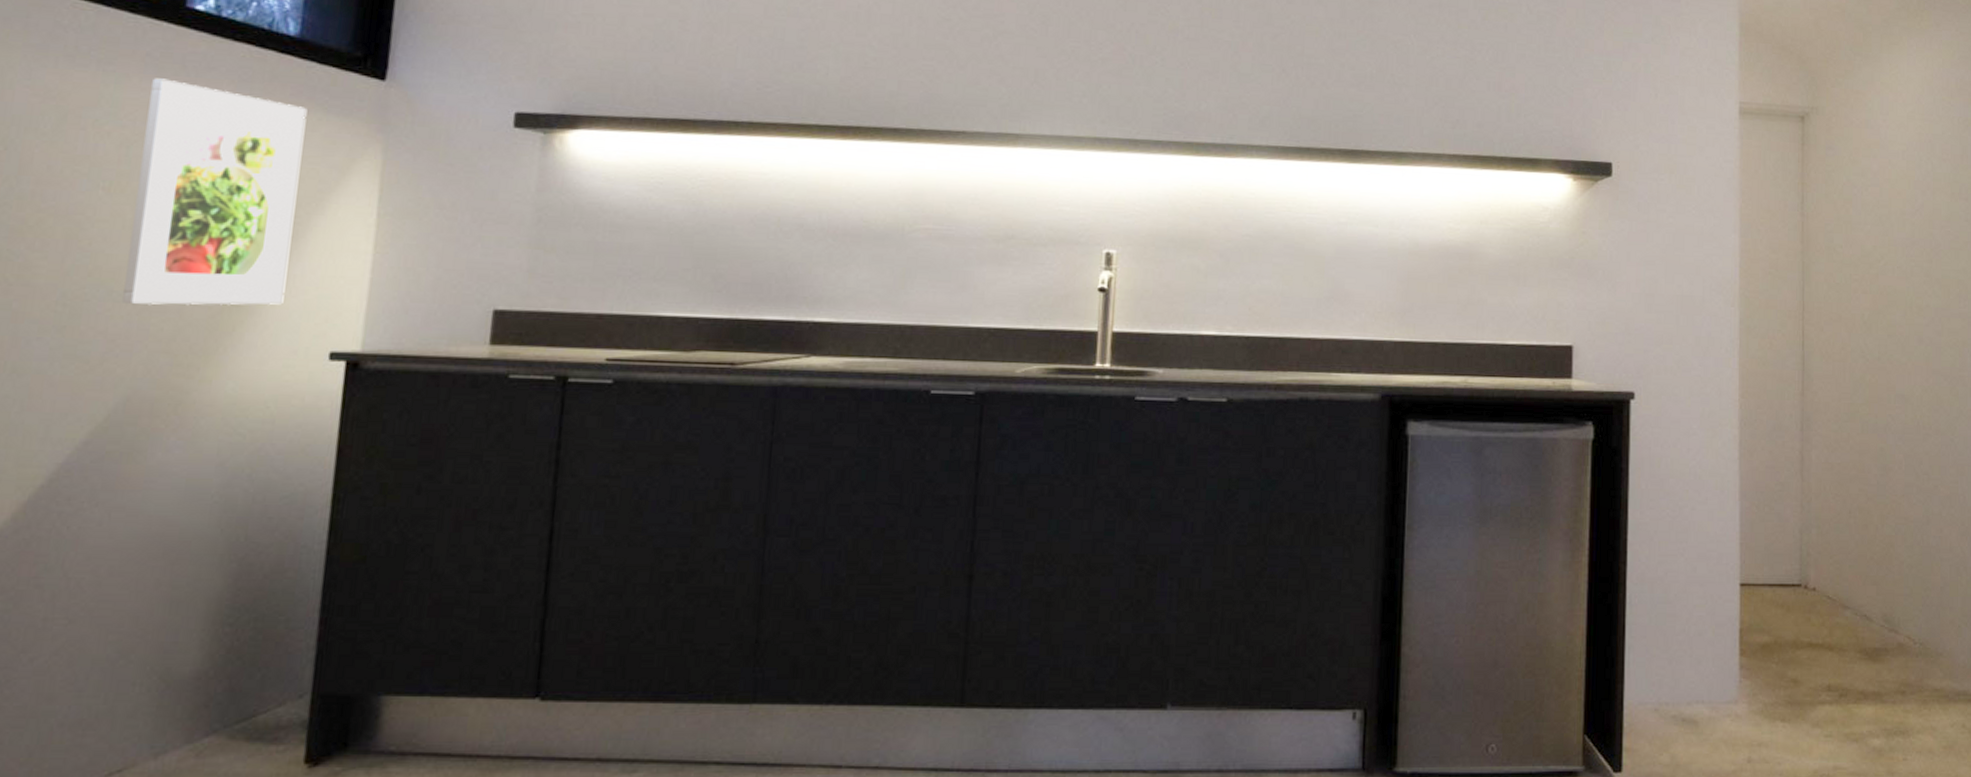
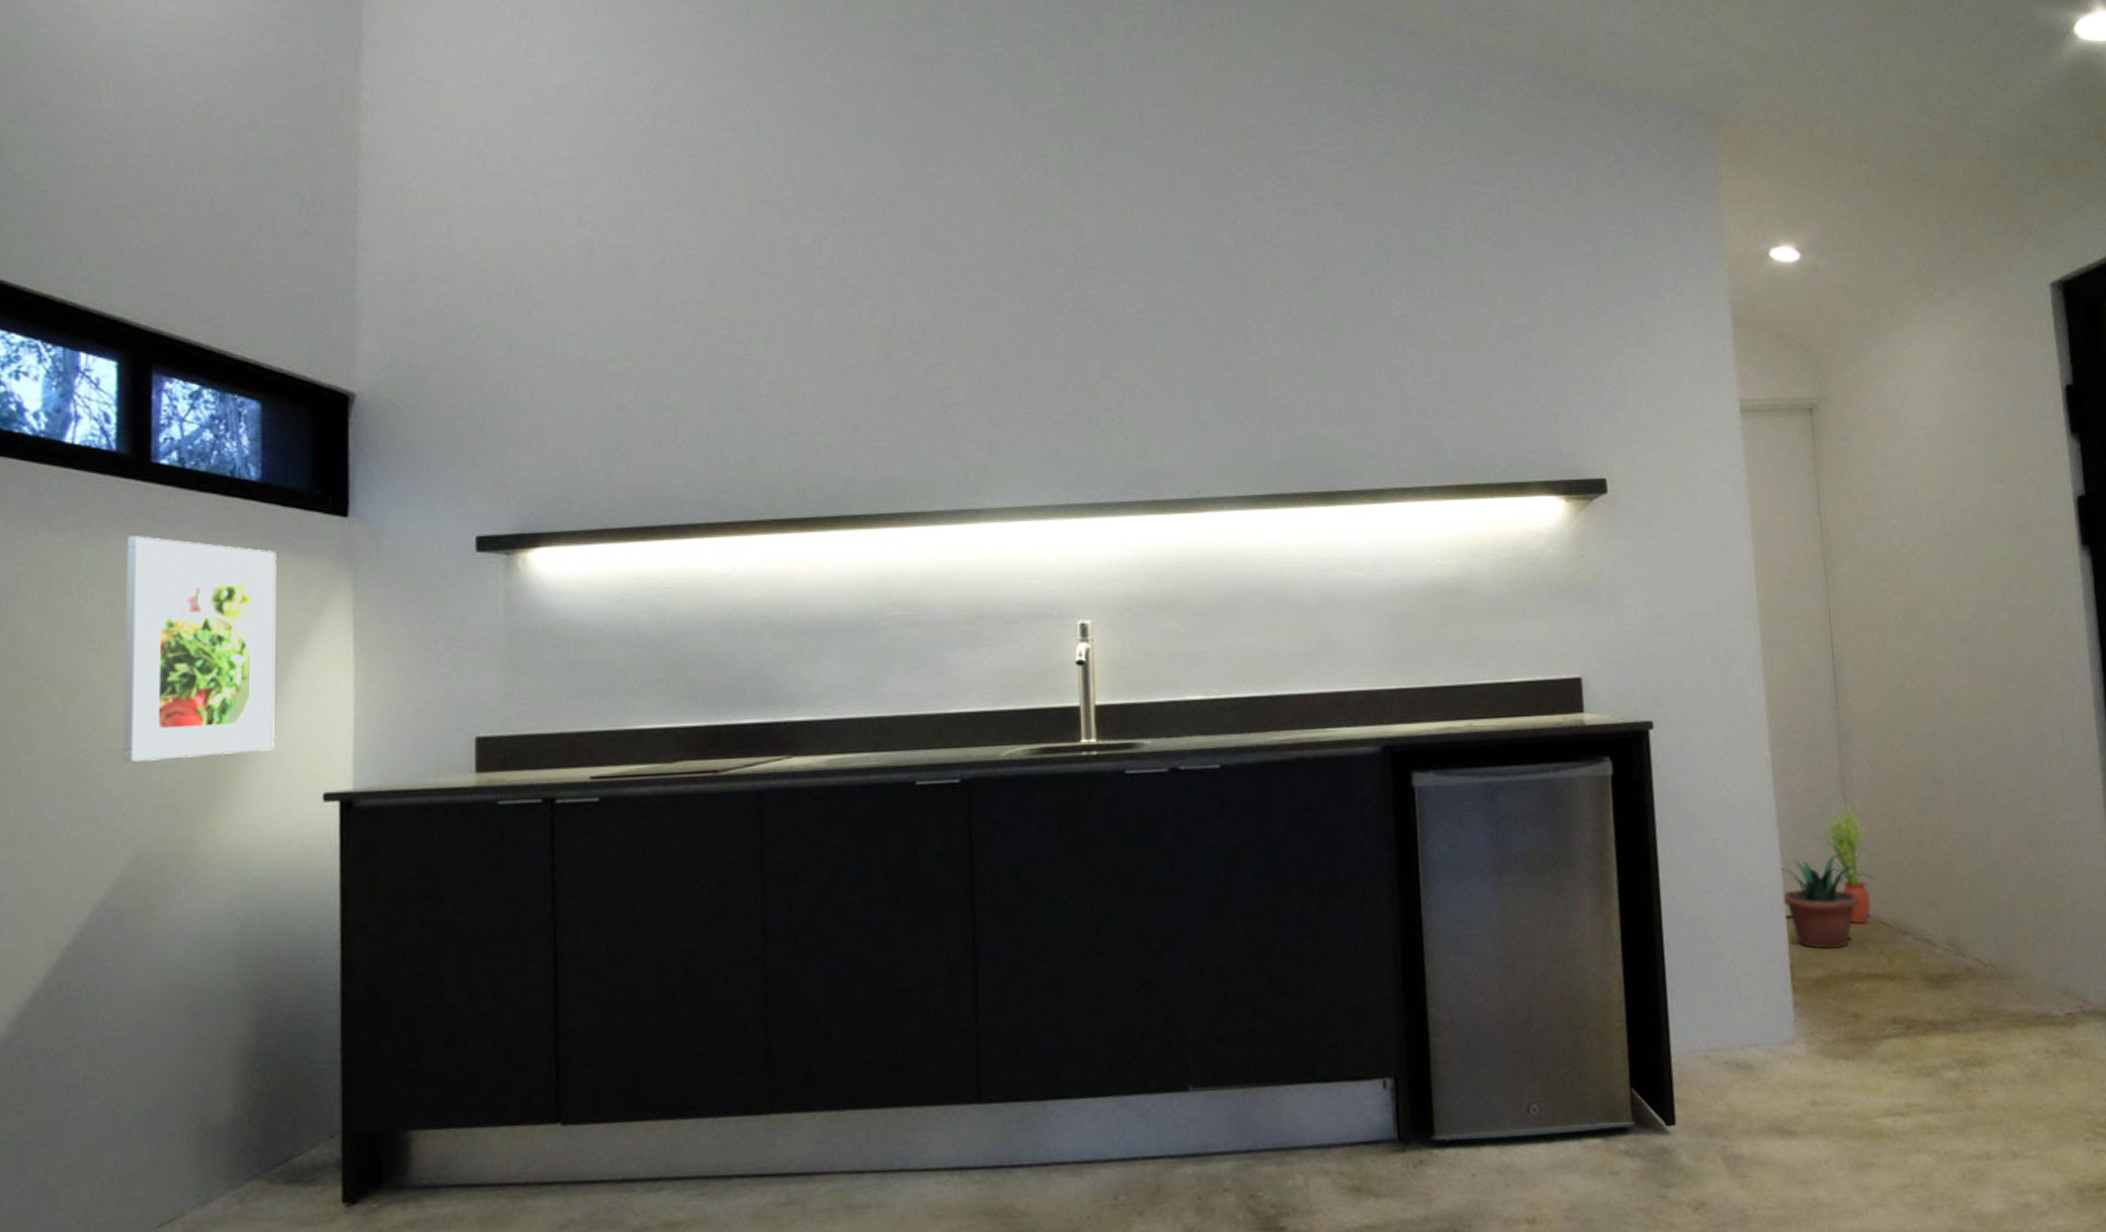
potted plant: none [1738,530,1823,617] -> present [1781,855,1875,950]
potted plant: none [1779,486,1818,597] -> present [1821,806,1871,925]

